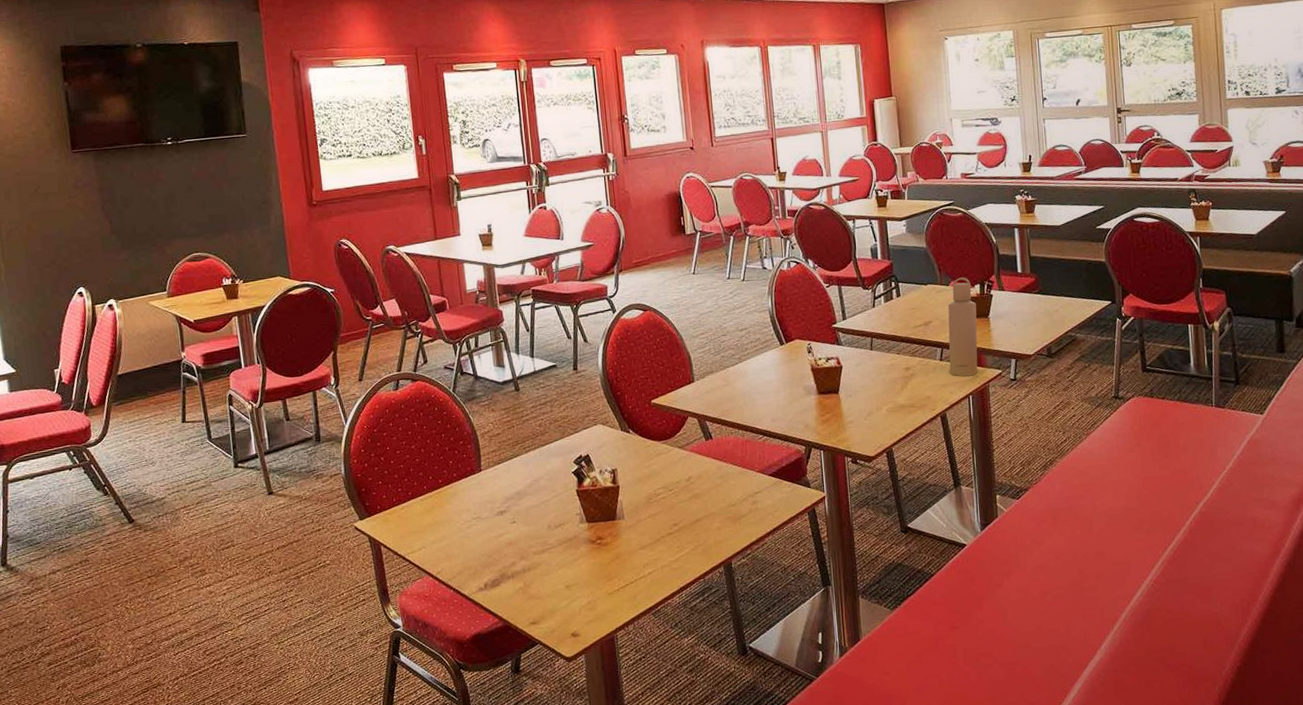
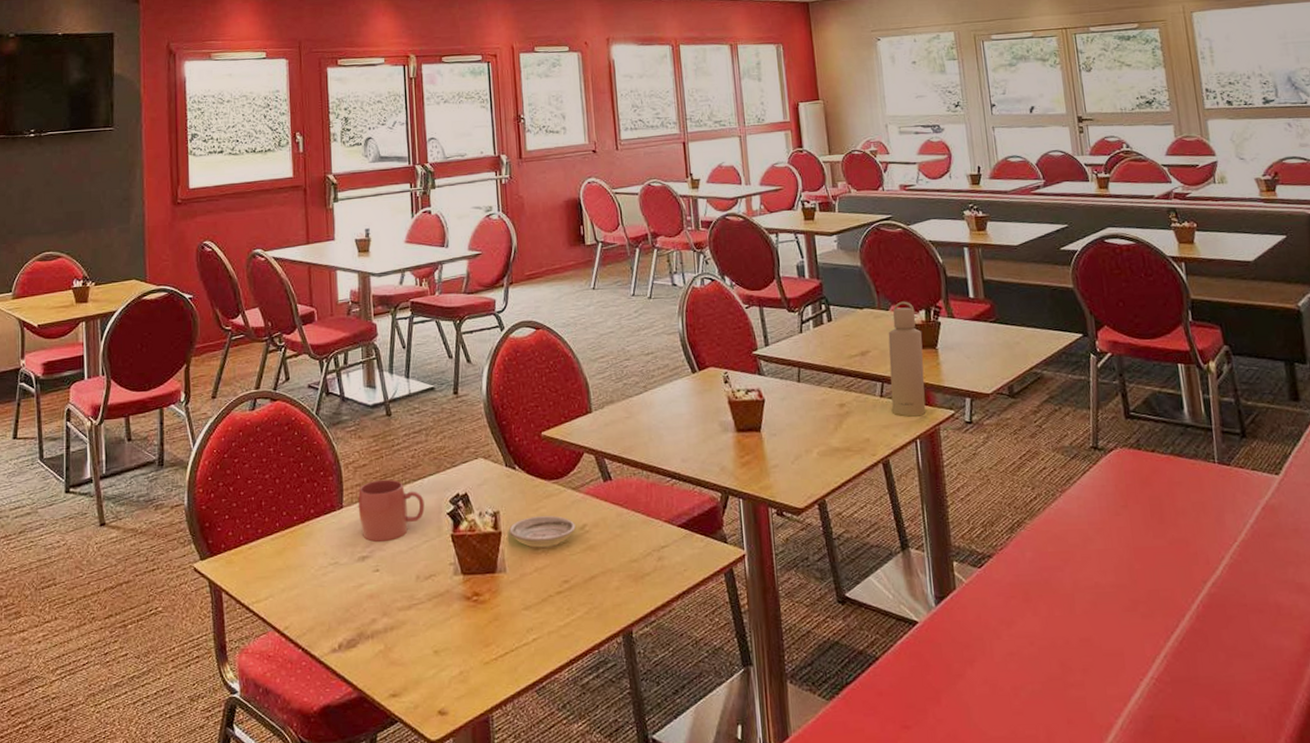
mug: none [494,445,553,499] -> present [358,479,425,543]
saucer: none [626,470,683,499] -> present [509,516,576,549]

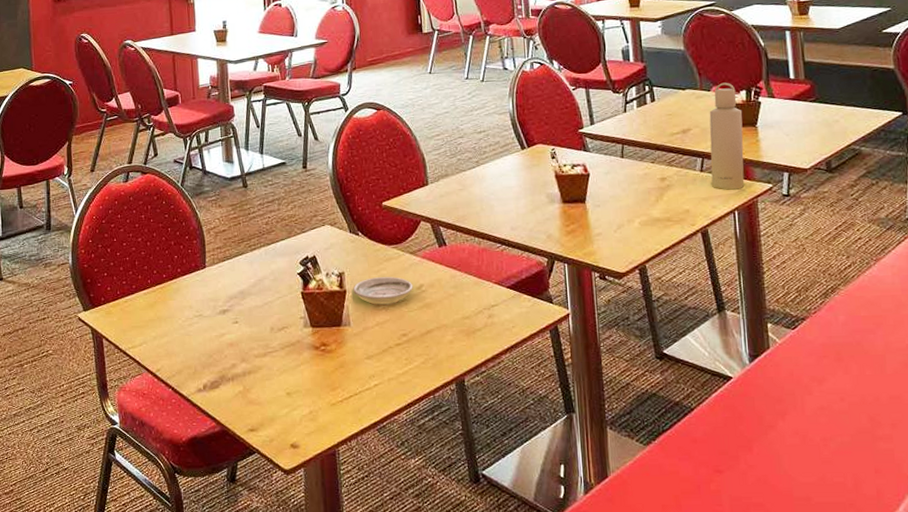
mug: present [358,479,425,543] -> none [219,243,278,298]

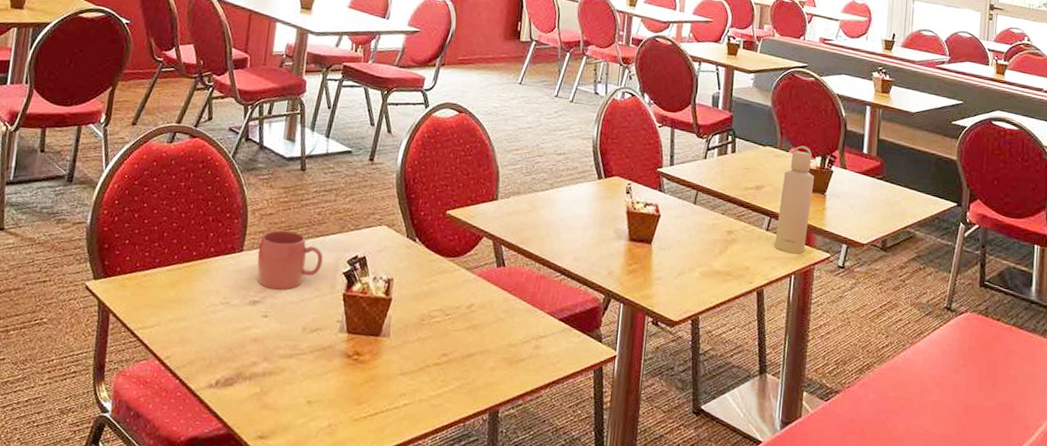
mug: none [219,243,278,298] -> present [257,230,323,291]
saucer: present [353,277,413,306] -> none [399,289,463,322]

